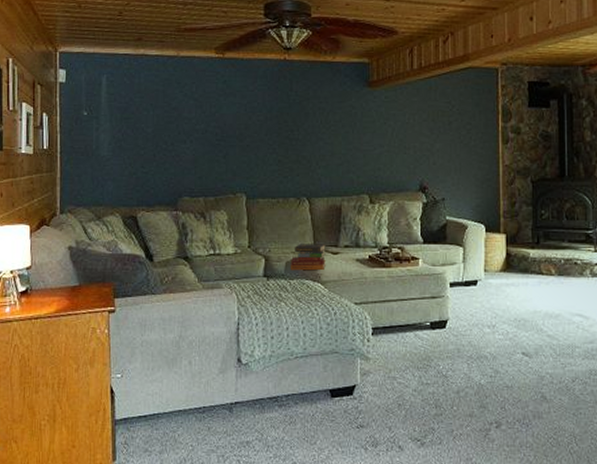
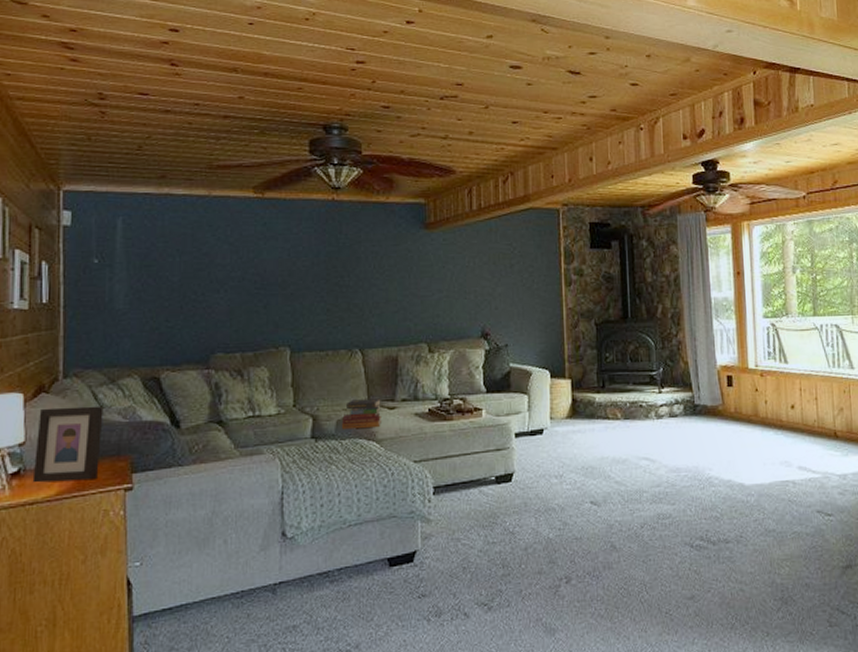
picture frame: none [37,238,92,302] -> present [32,406,104,483]

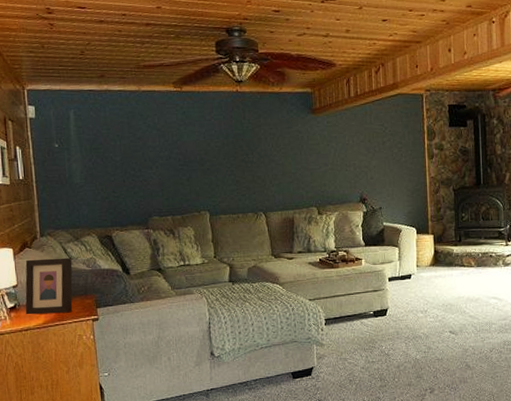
books: present [341,398,381,430] -> none [251,251,283,275]

